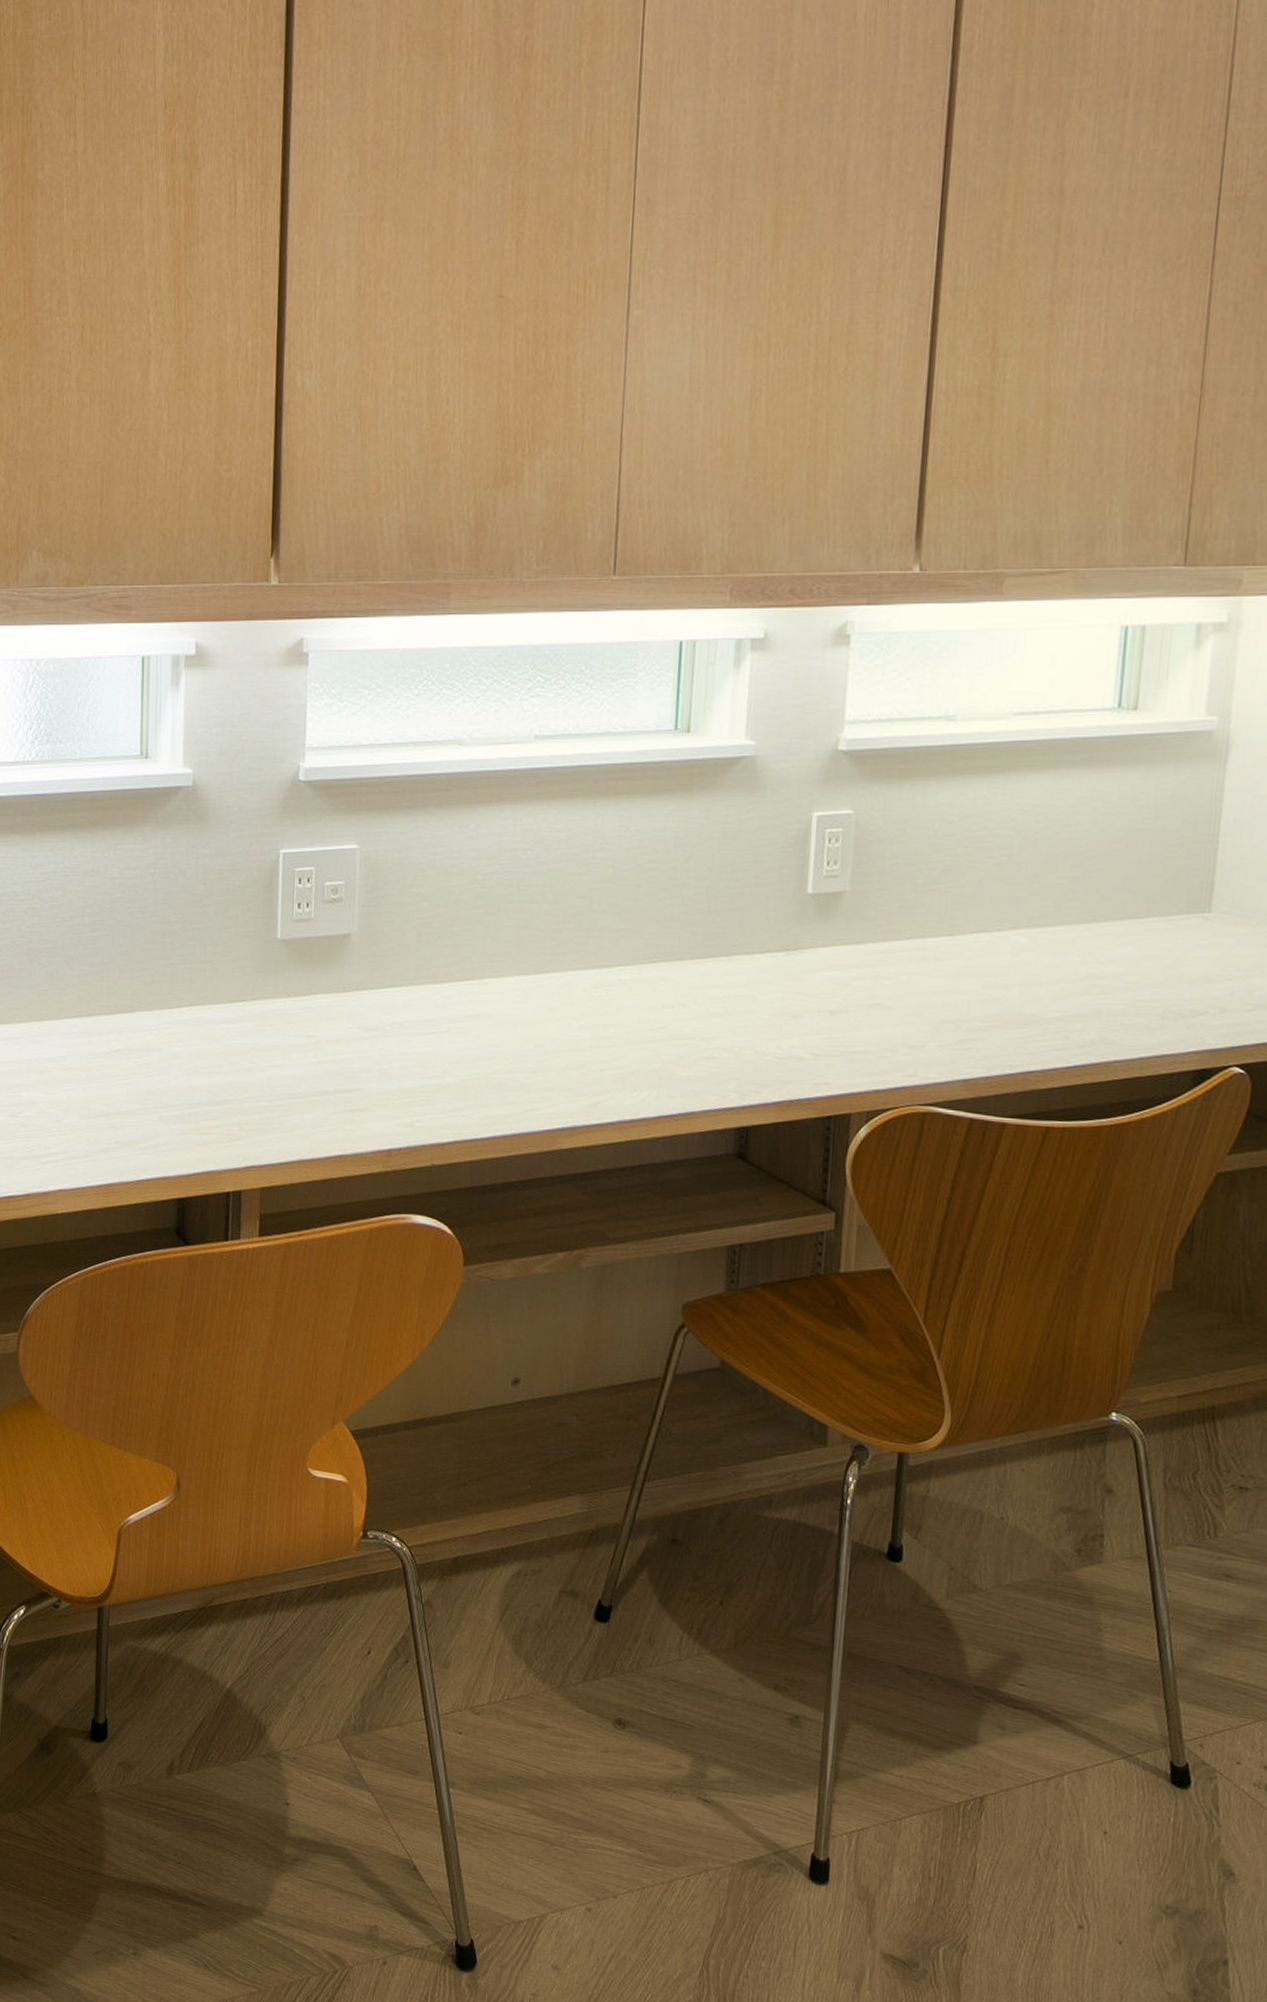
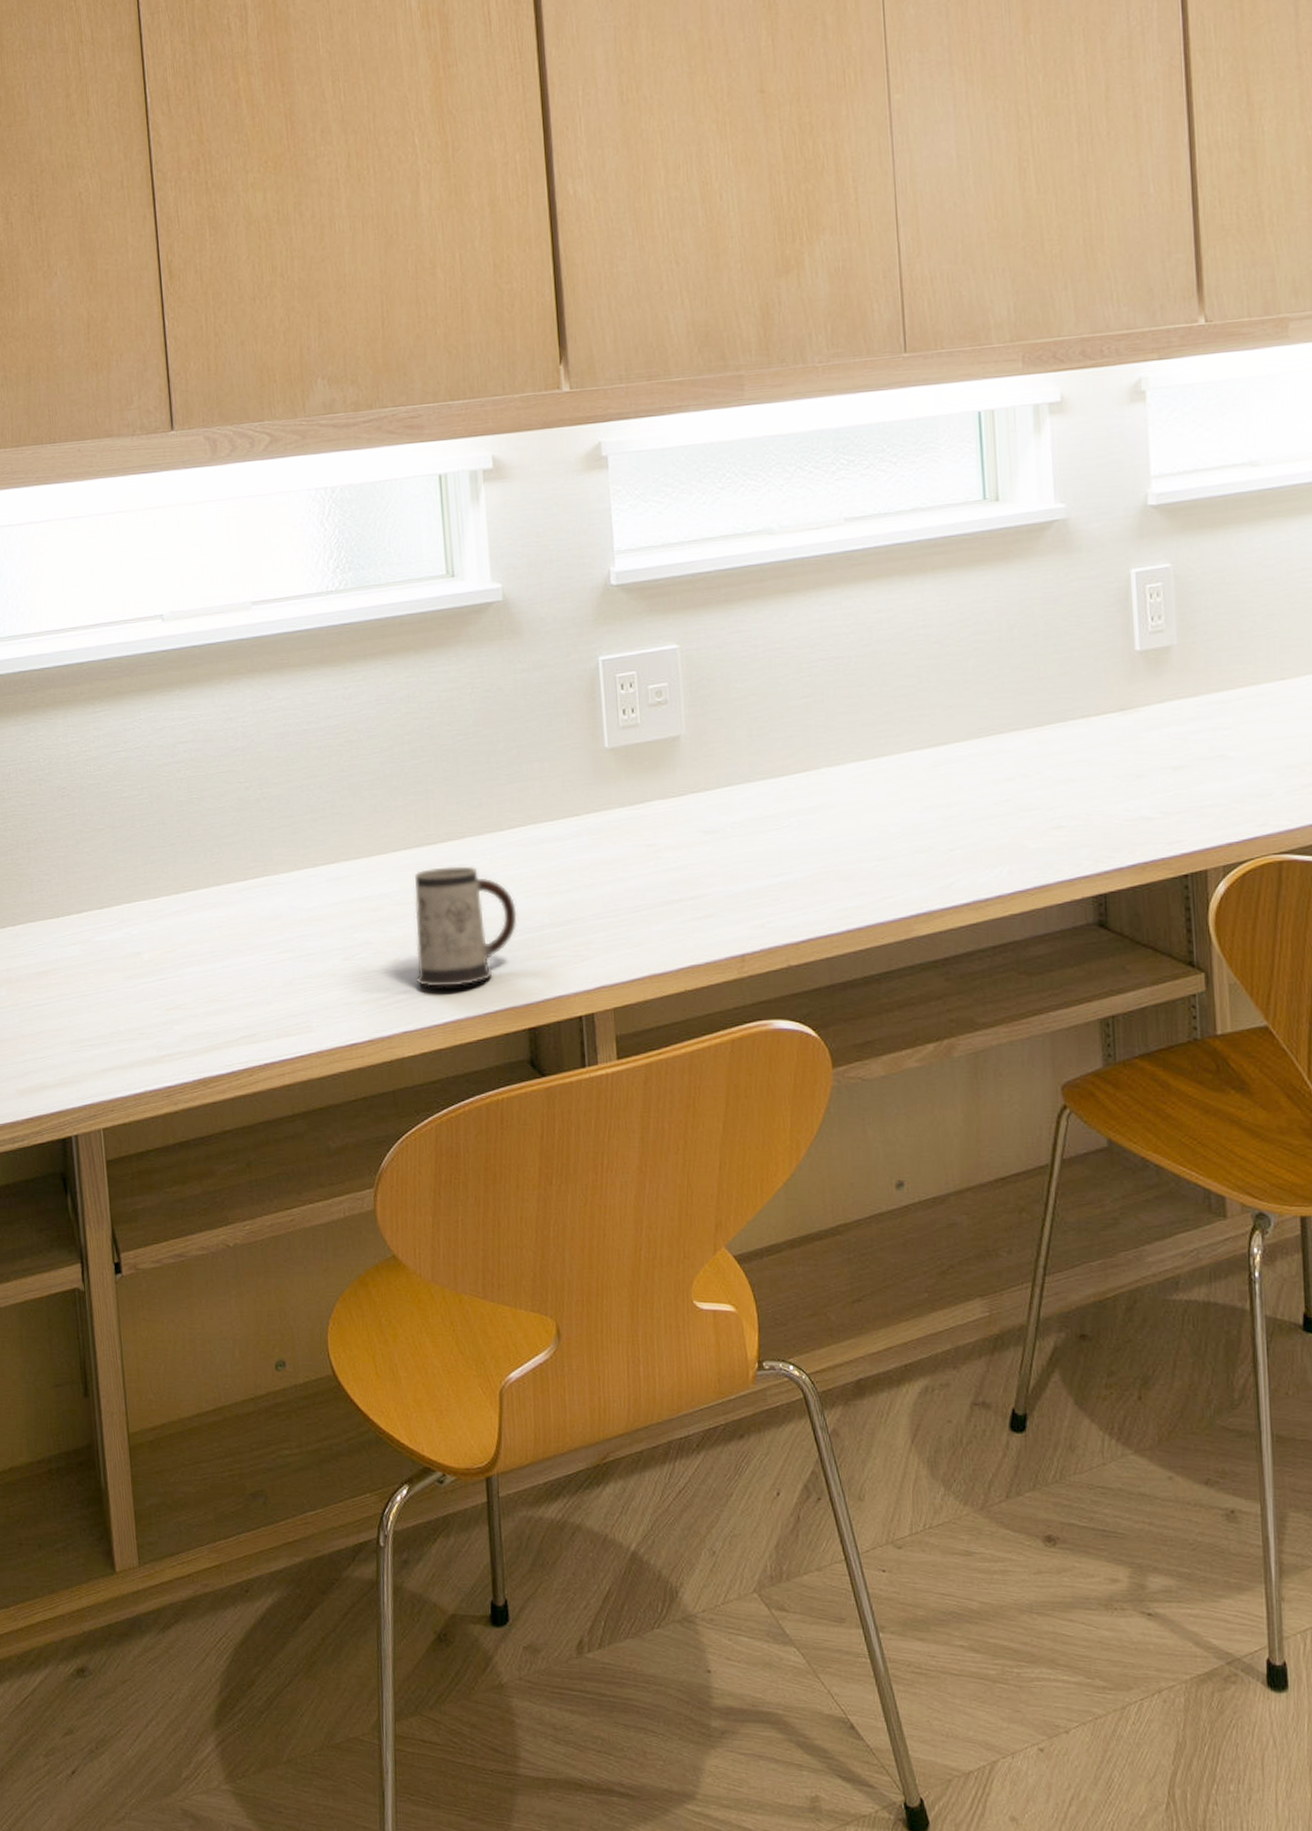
mug: none [75,1037,177,1152] -> present [415,866,518,987]

